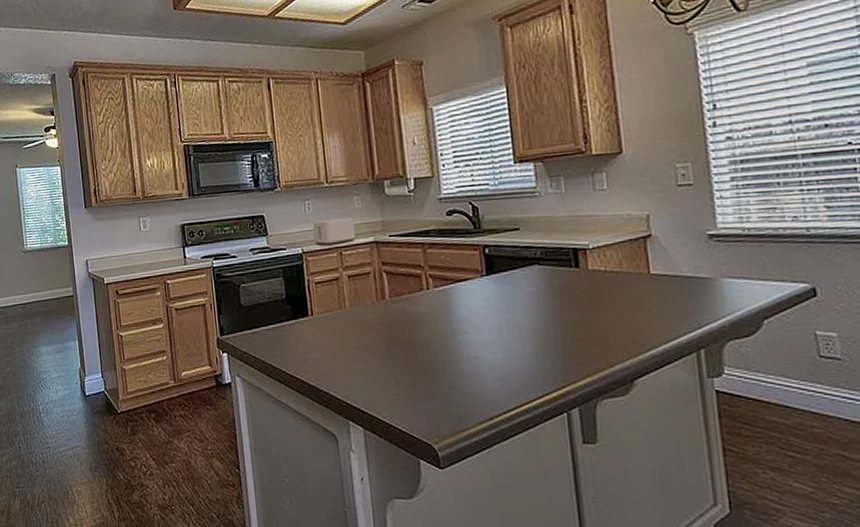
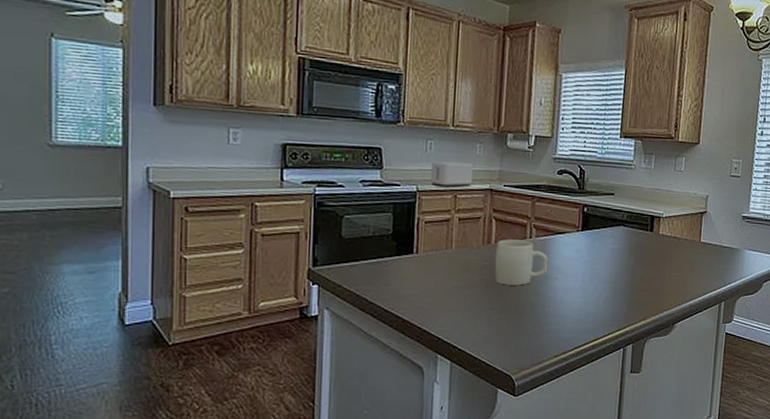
mug: none [391,292,454,344] -> present [494,239,549,286]

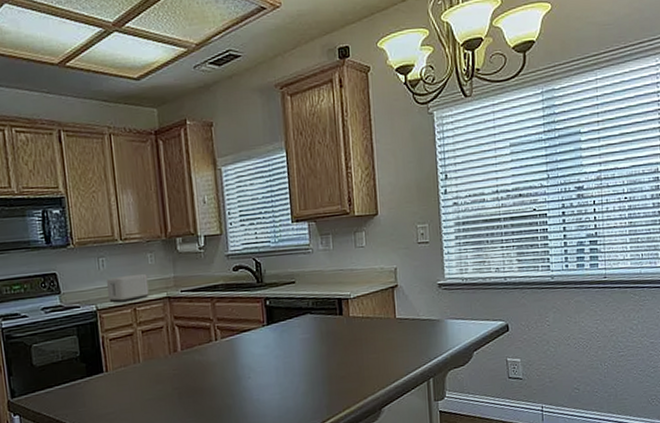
mug: present [494,239,549,286] -> none [182,343,239,392]

